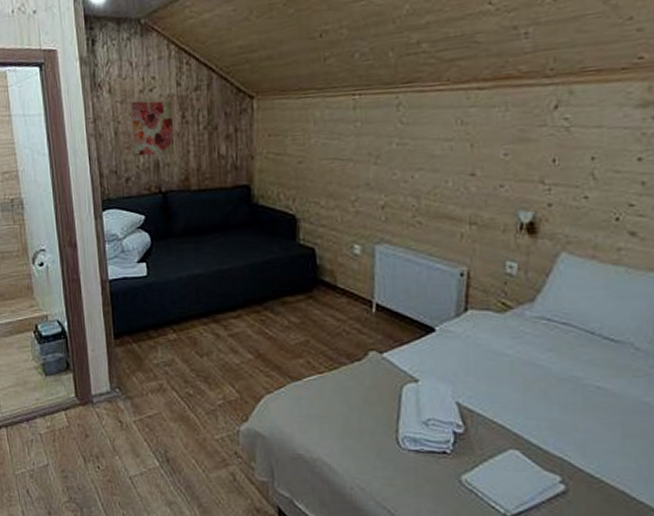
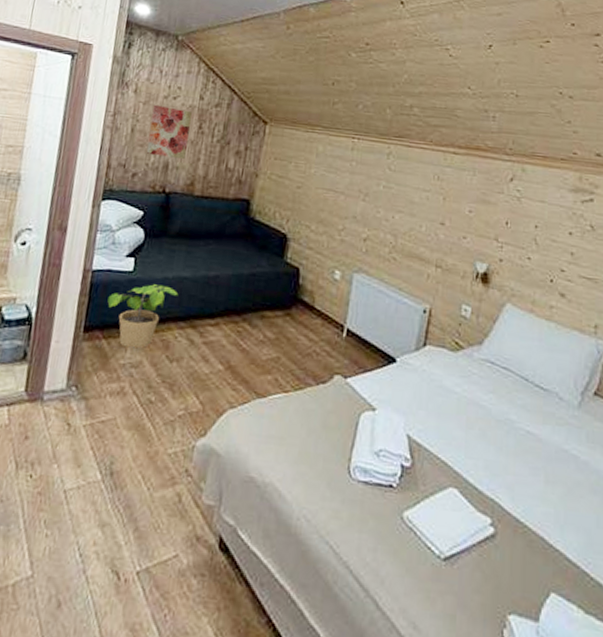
potted plant: none [129,285,196,348] -> present [107,284,179,349]

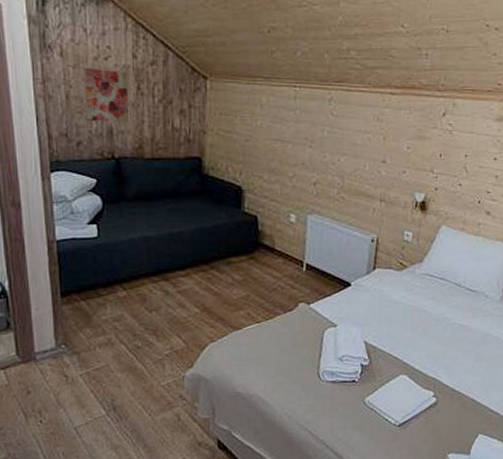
potted plant: present [107,284,179,349] -> none [78,246,146,305]

